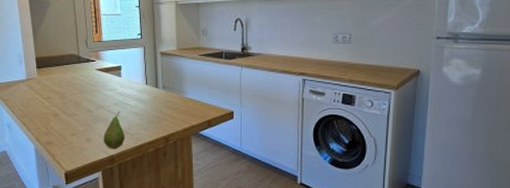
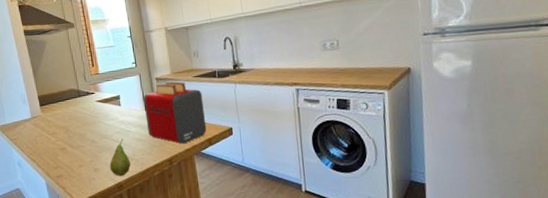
toaster: none [145,58,208,123] -> present [143,81,207,144]

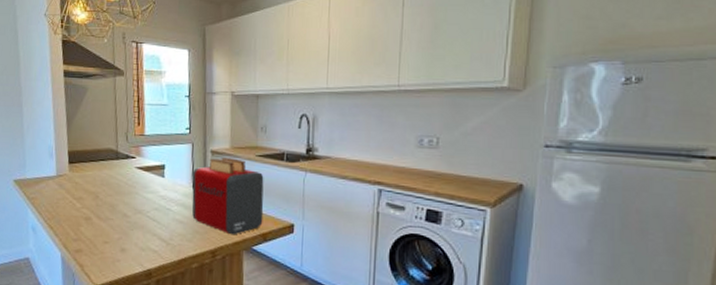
fruit: present [109,139,131,177] -> none [140,217,166,263]

